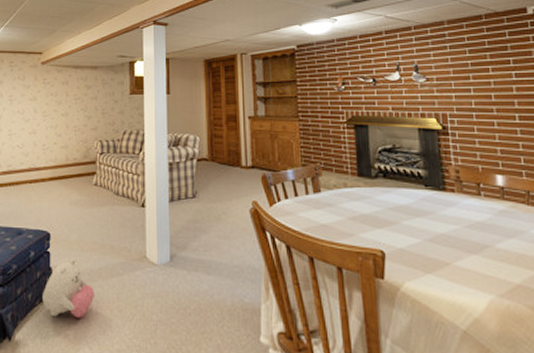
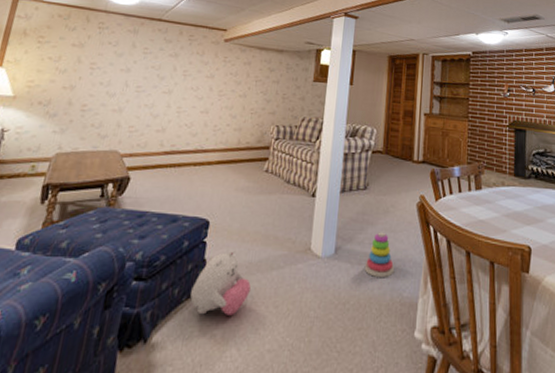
stacking toy: none [201,239,233,283] -> present [364,232,395,277]

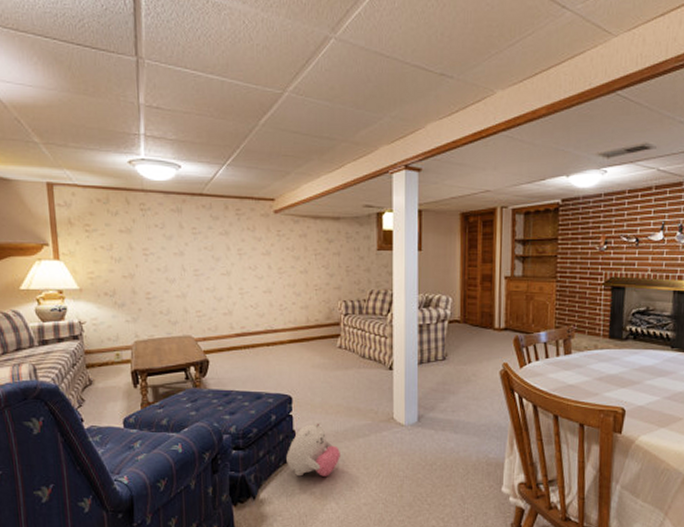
stacking toy: present [364,232,395,277] -> none [448,400,479,441]

